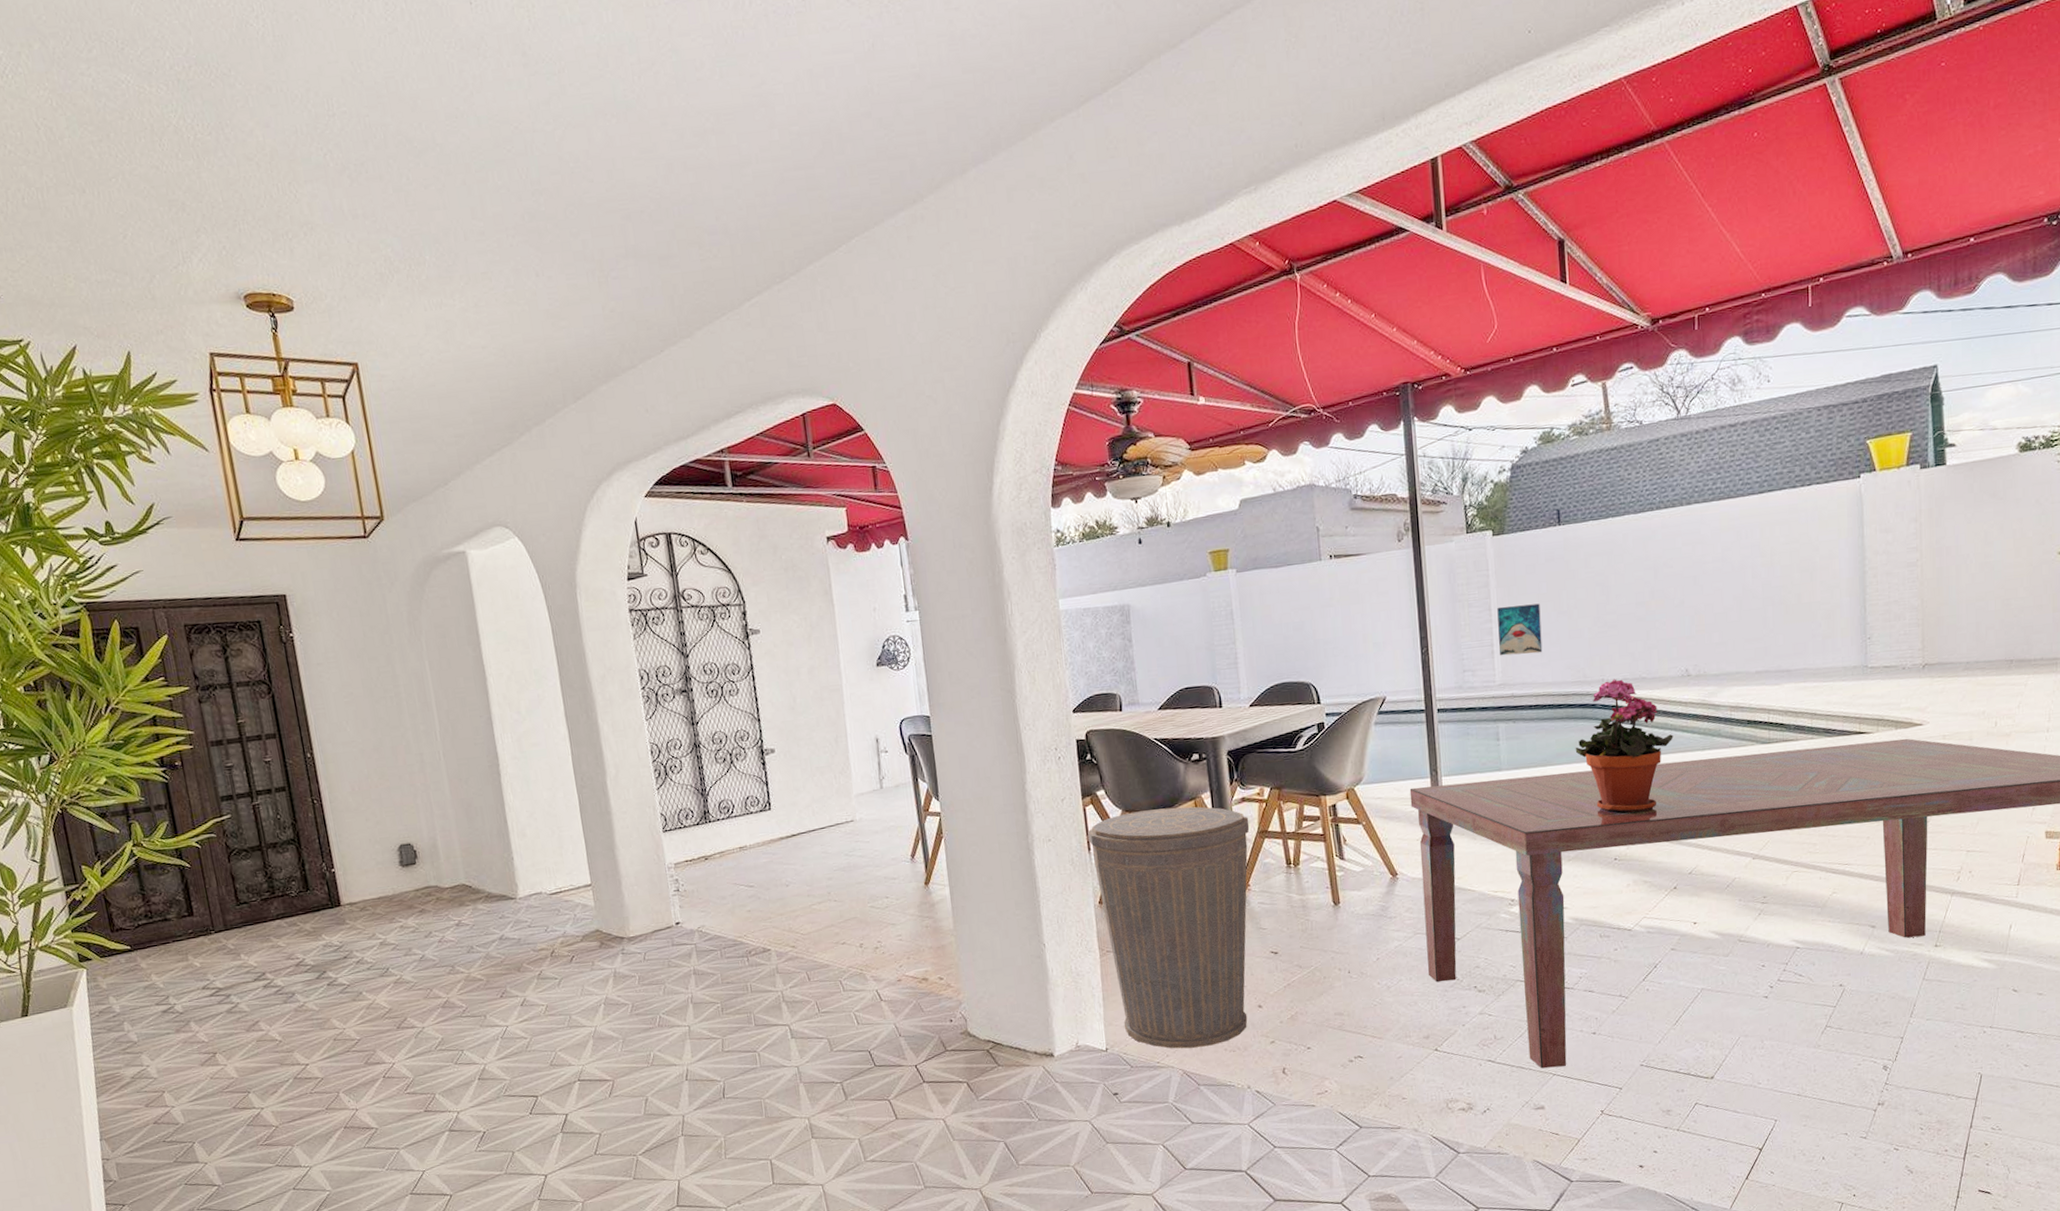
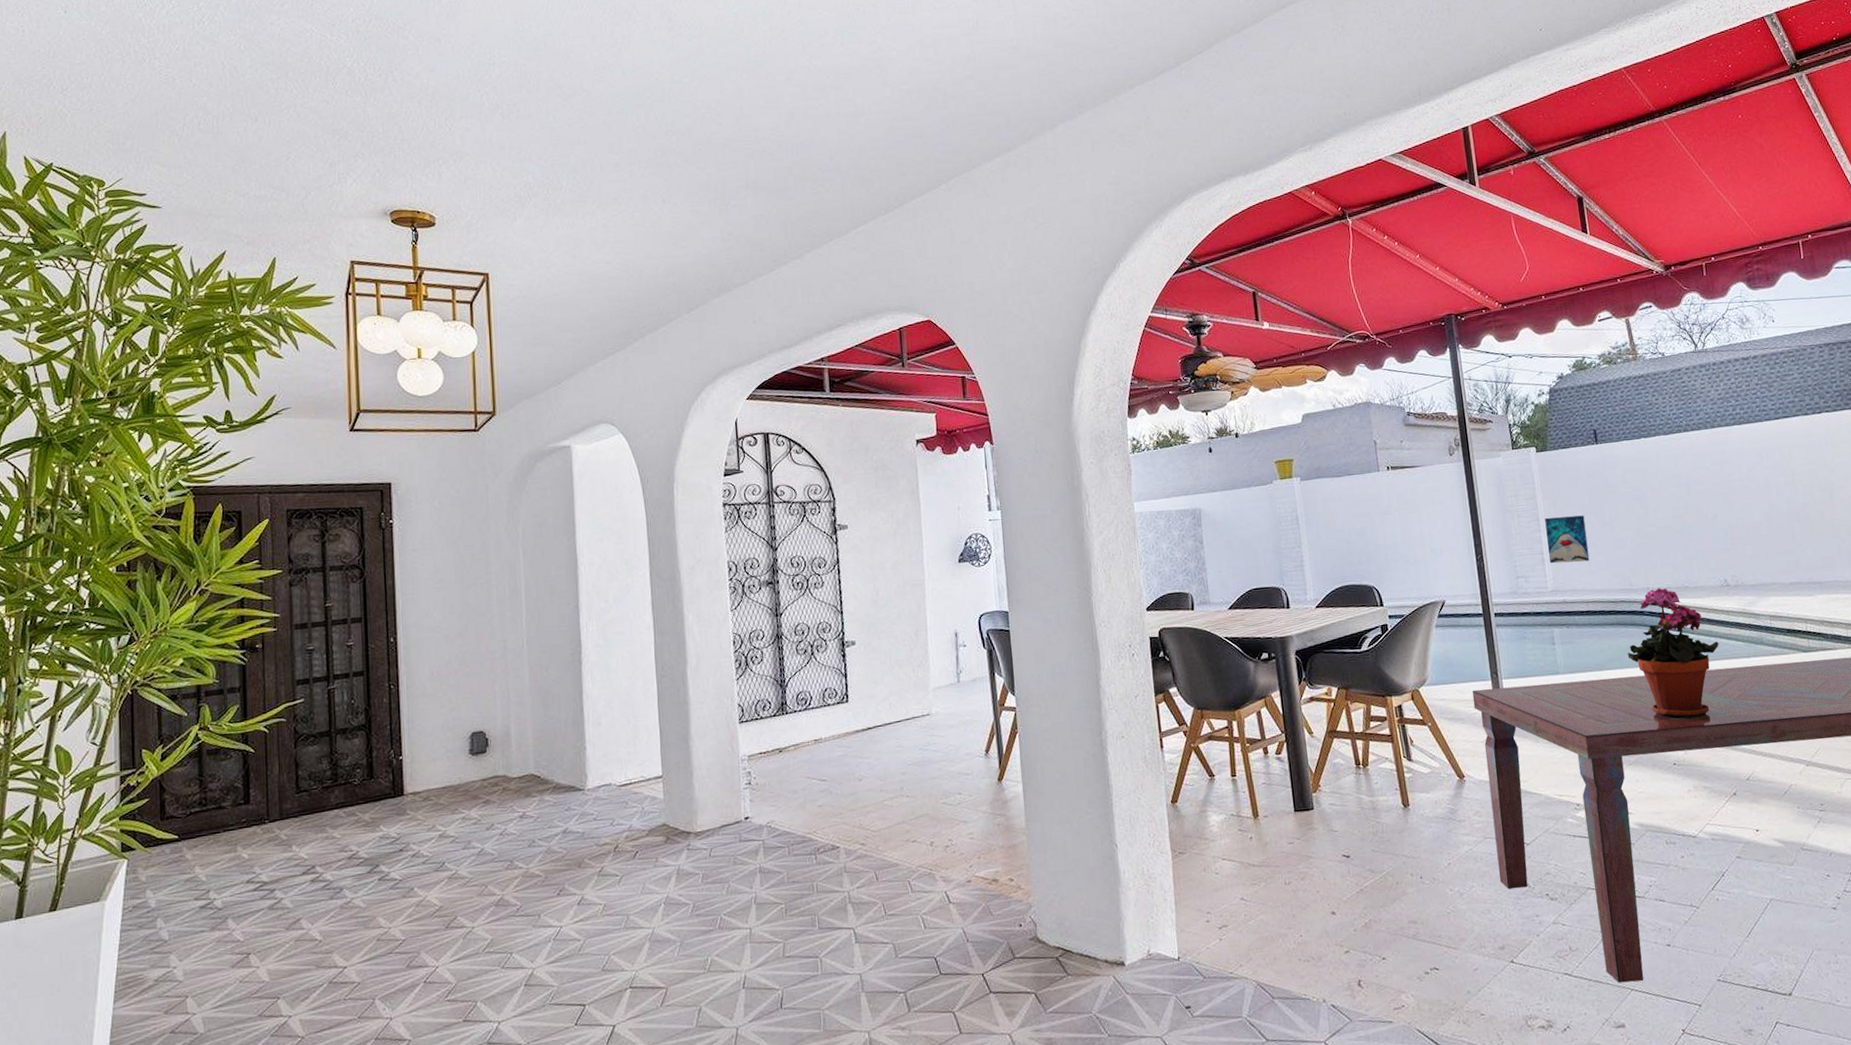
trash can: present [1087,806,1250,1049] -> none [1160,705,1321,958]

